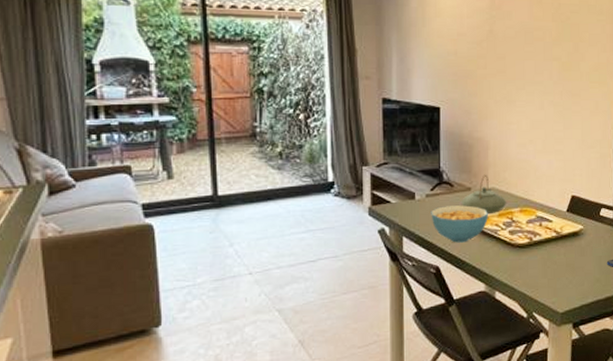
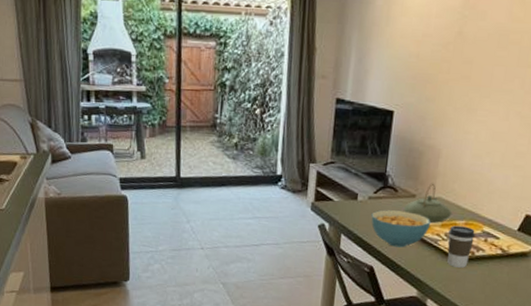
coffee cup: none [506,213,531,255] -> present [447,225,476,268]

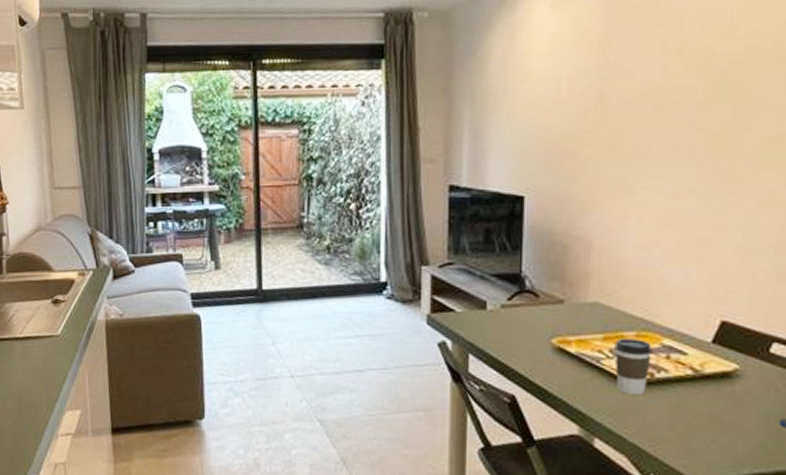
cereal bowl: present [371,210,430,248] -> none [507,321,587,370]
teapot: present [403,183,453,223] -> none [548,284,617,336]

